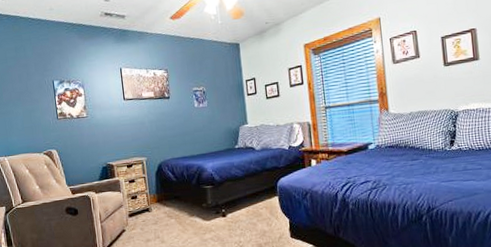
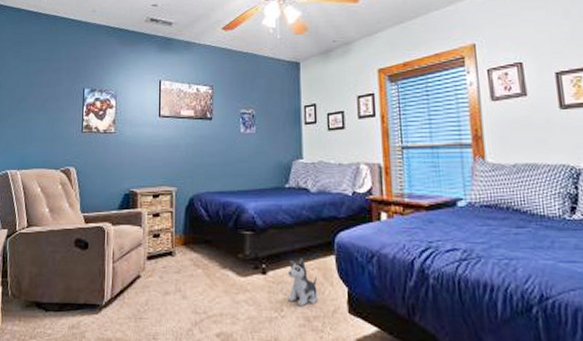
plush toy: none [243,201,267,237] -> present [288,258,318,307]

